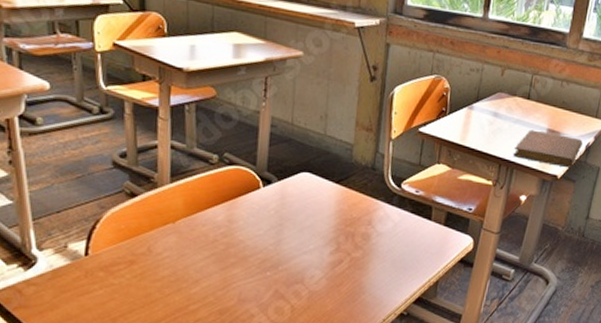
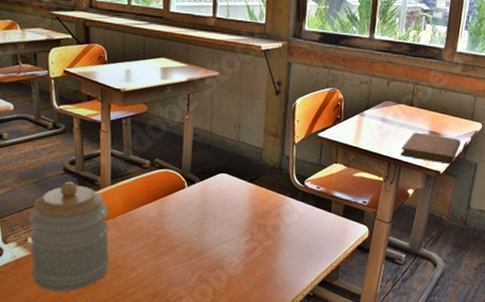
jar: none [69,177,168,308] -> present [29,181,110,291]

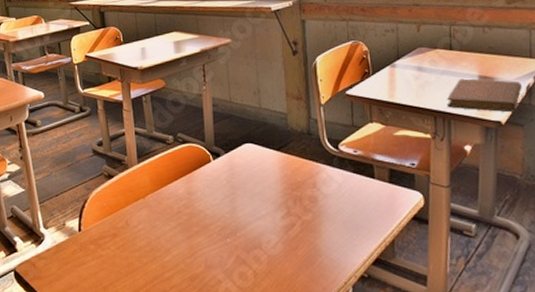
jar: present [29,181,110,291] -> none [65,162,144,277]

